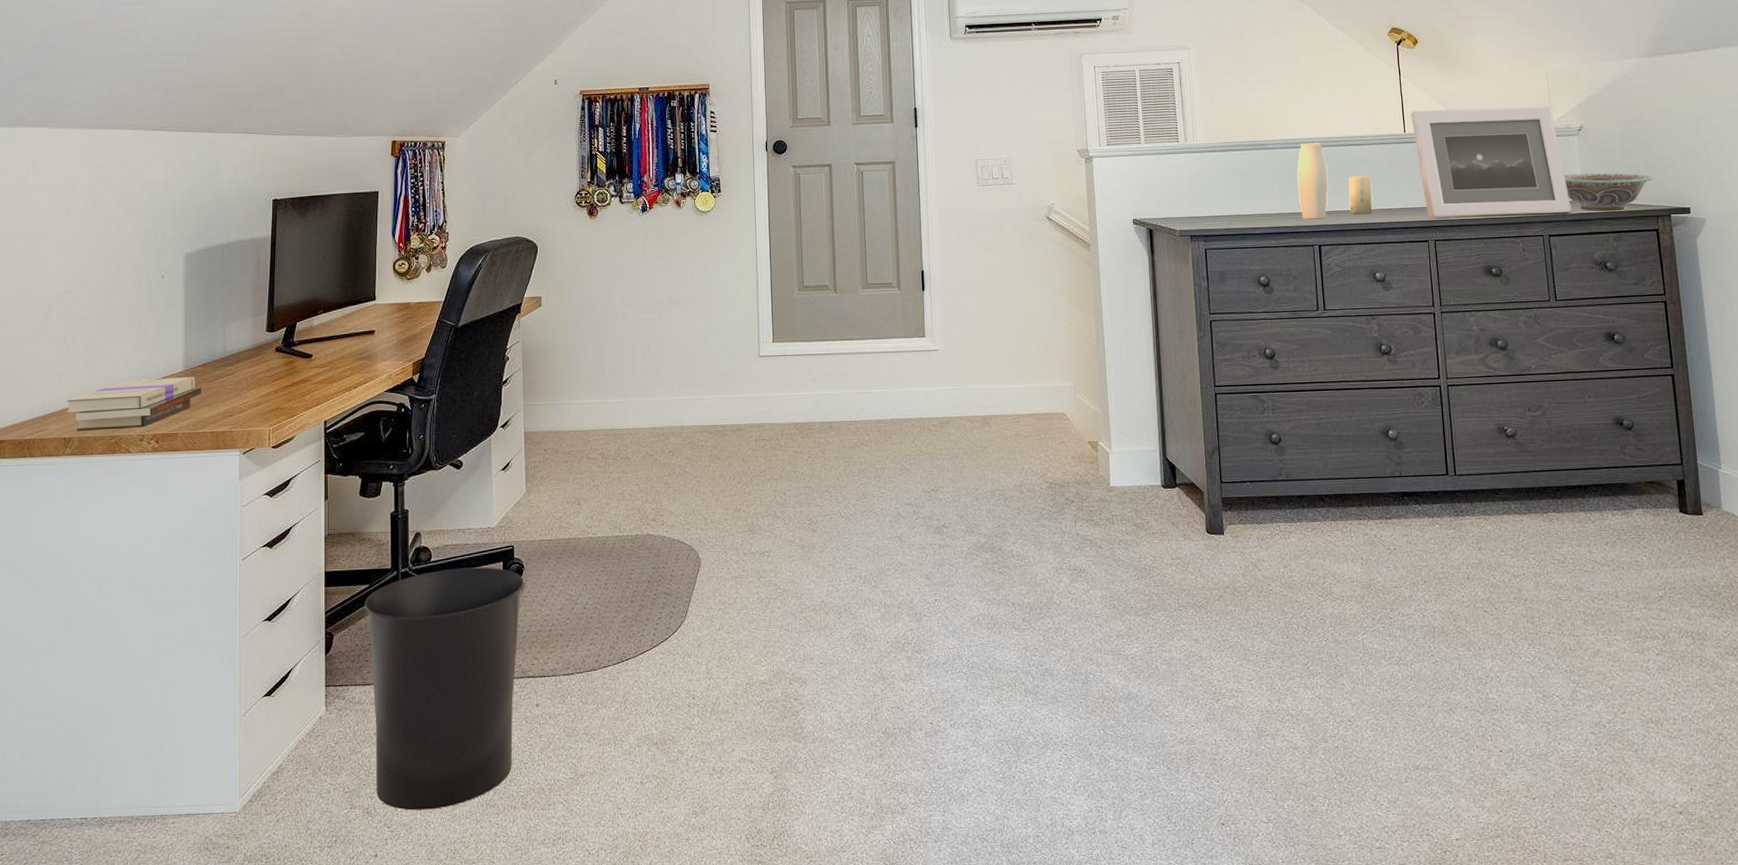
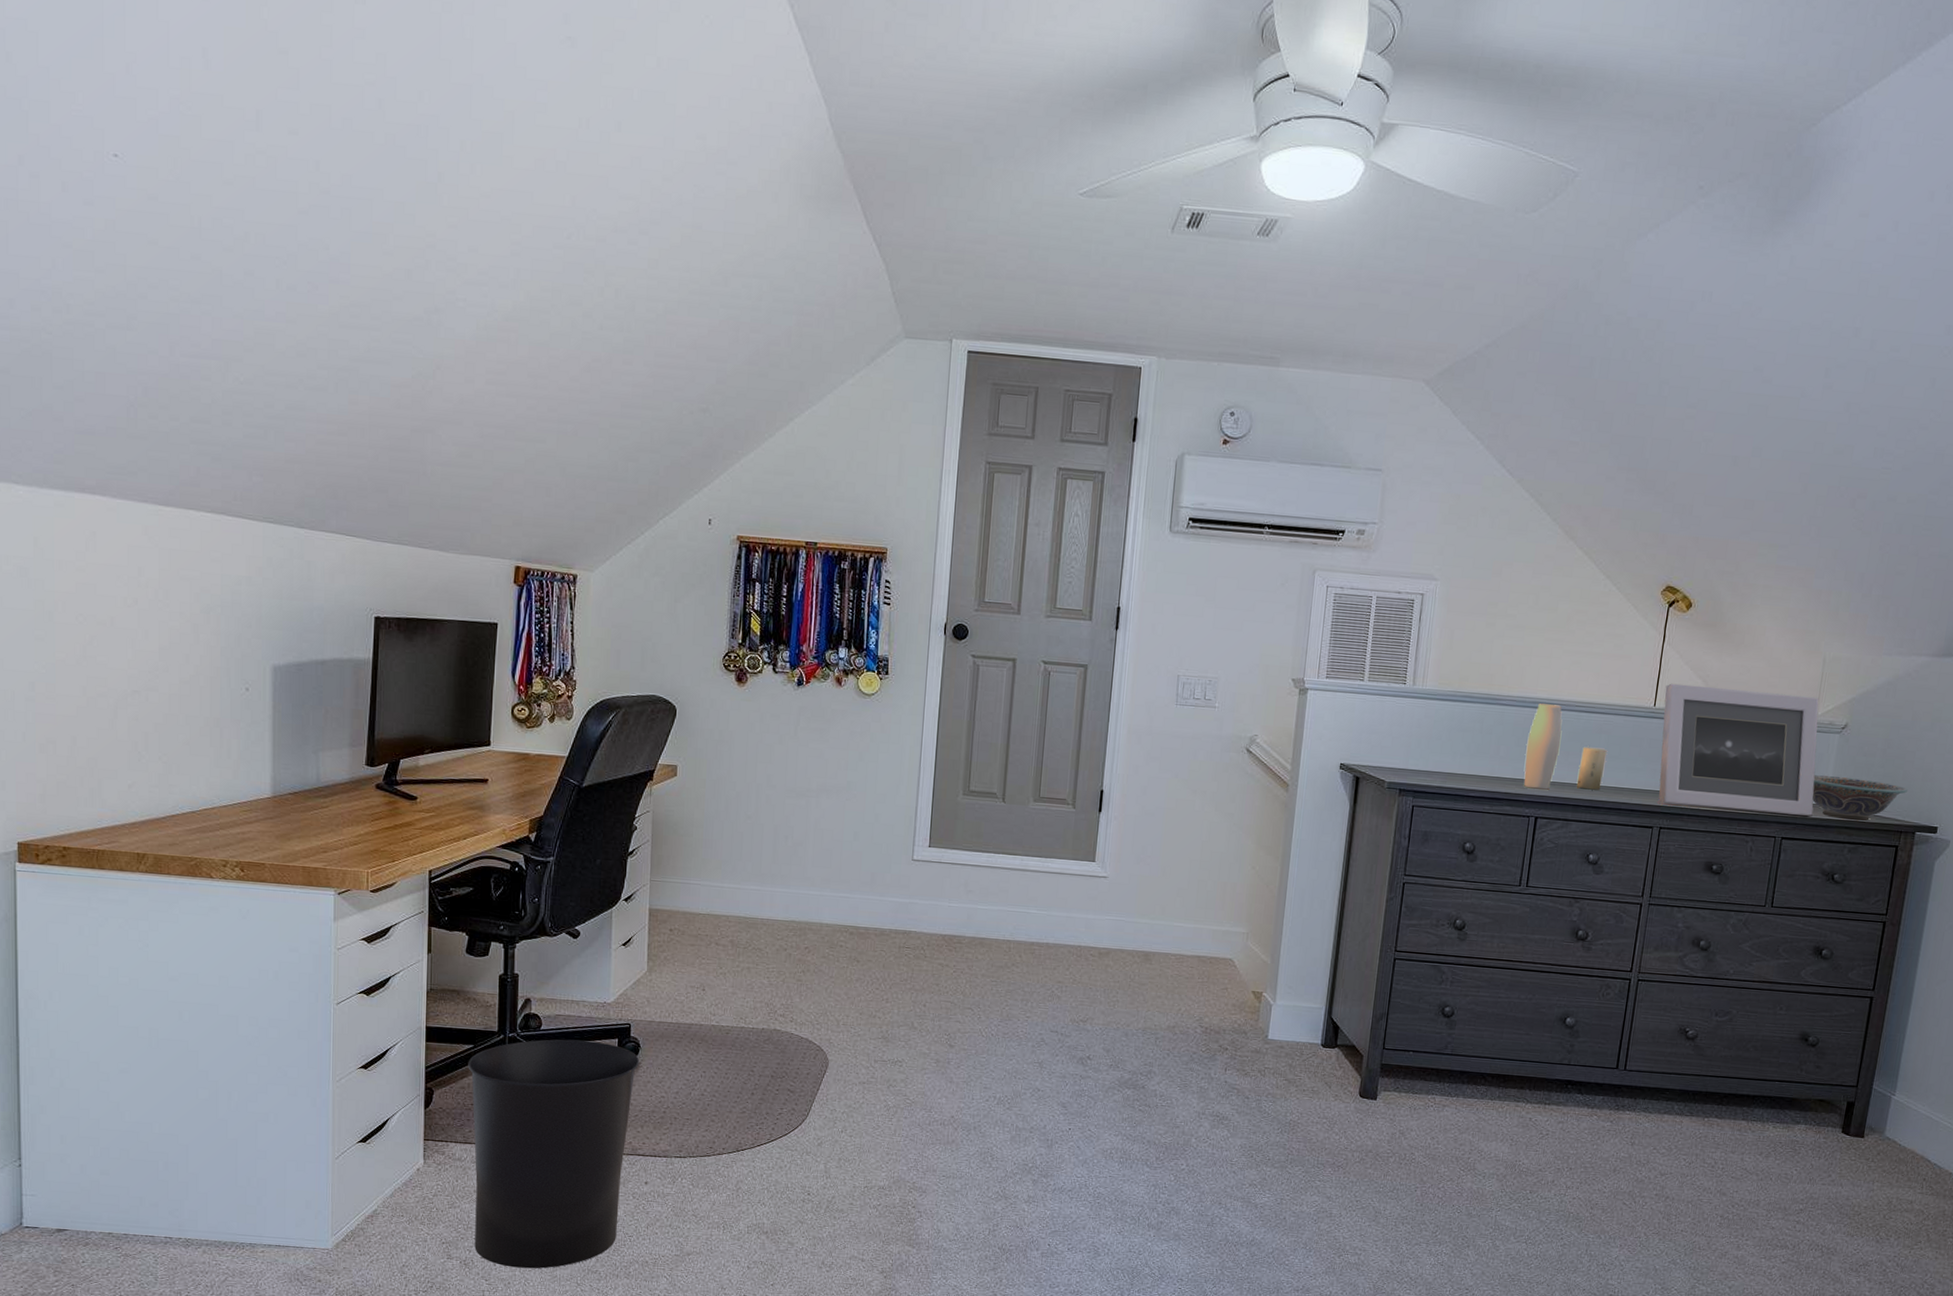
books: present [67,377,201,431] -> none [140,799,292,853]

